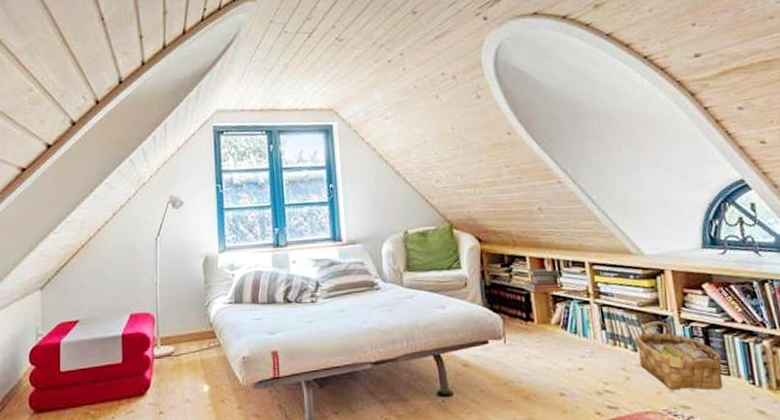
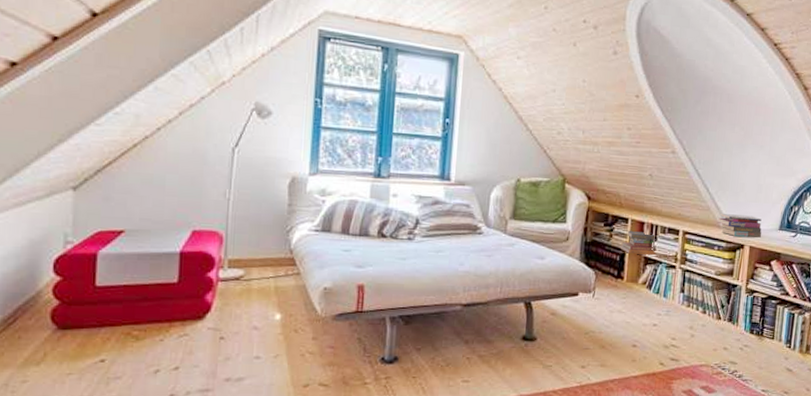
books: none [626,236,682,263] -> present [718,214,762,238]
woven basket: present [636,321,724,390] -> none [705,289,770,351]

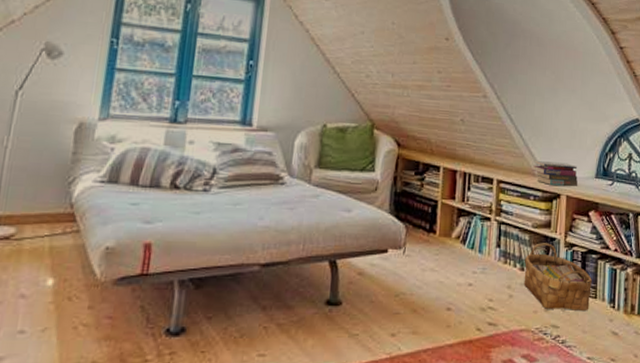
books: present [621,230,656,256] -> none [433,179,470,207]
woven basket: none [705,289,770,351] -> present [523,243,592,312]

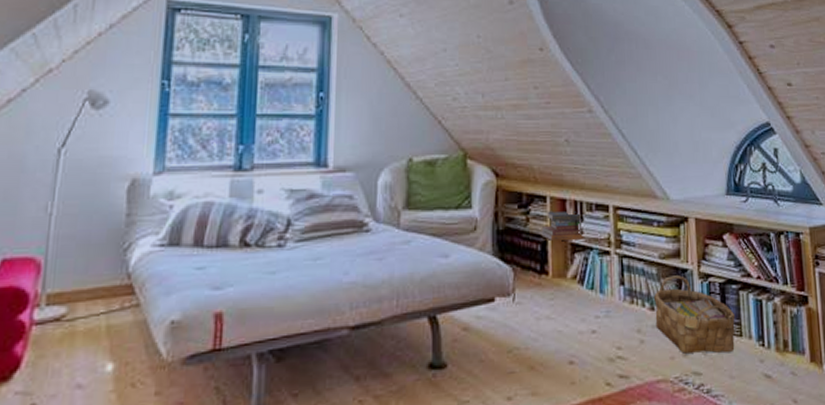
books: none [433,179,470,207] -> present [541,211,584,242]
books: present [532,161,578,186] -> none [653,180,706,209]

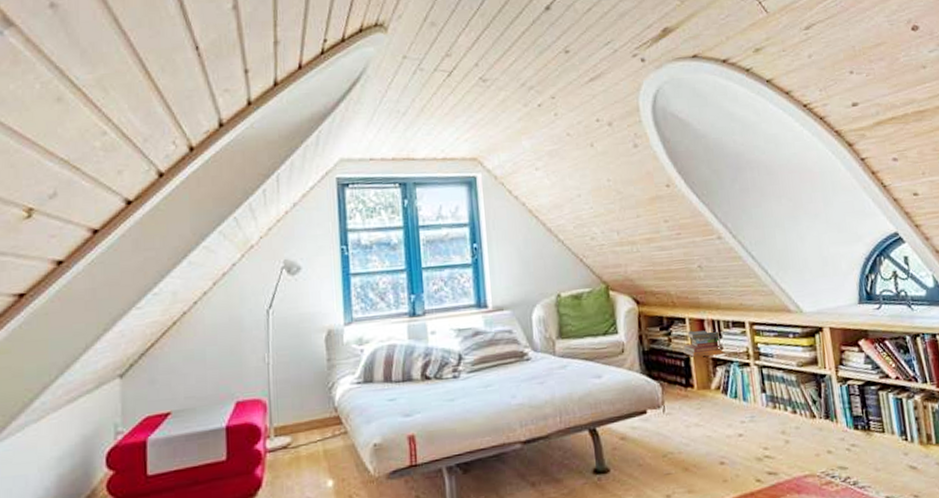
woven basket: present [654,275,735,354] -> none [795,380,878,451]

